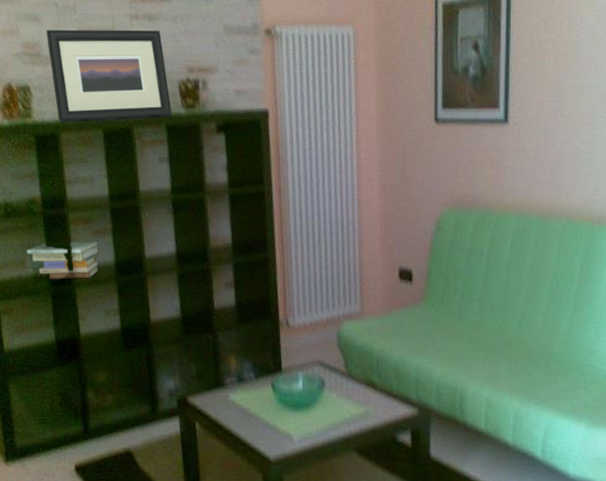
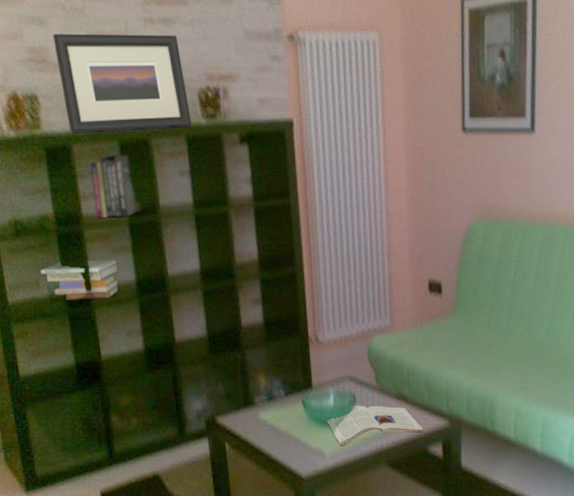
books: none [75,141,122,203] -> present [89,154,141,219]
magazine: none [295,390,392,431] -> present [327,405,423,447]

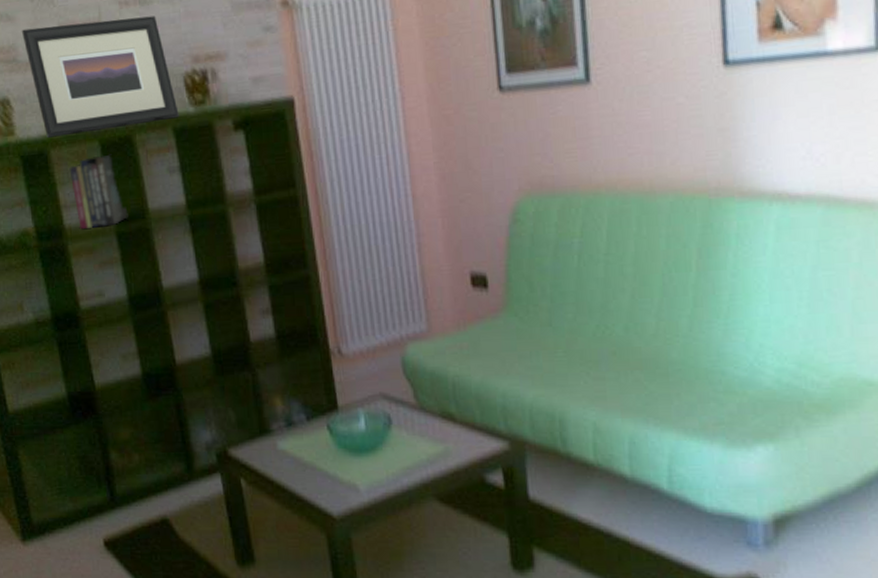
books: present [40,260,119,300] -> none [23,274,110,323]
magazine: present [327,405,423,447] -> none [358,427,478,479]

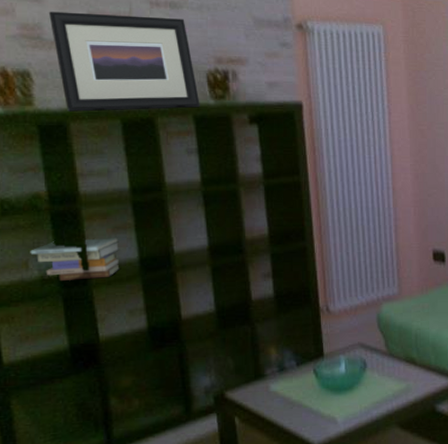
books: none [23,274,110,323] -> present [30,238,120,281]
books: present [69,154,128,230] -> none [88,132,145,197]

